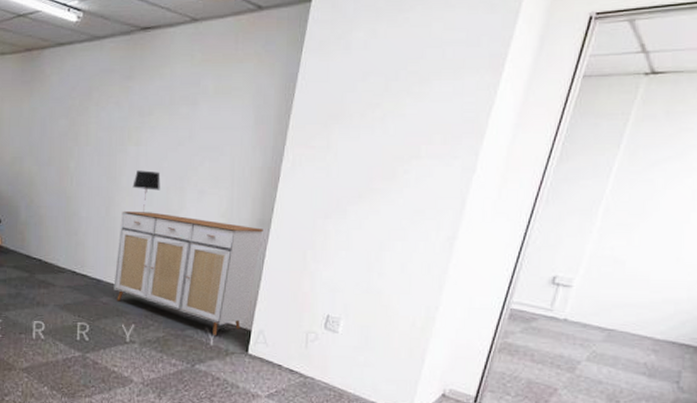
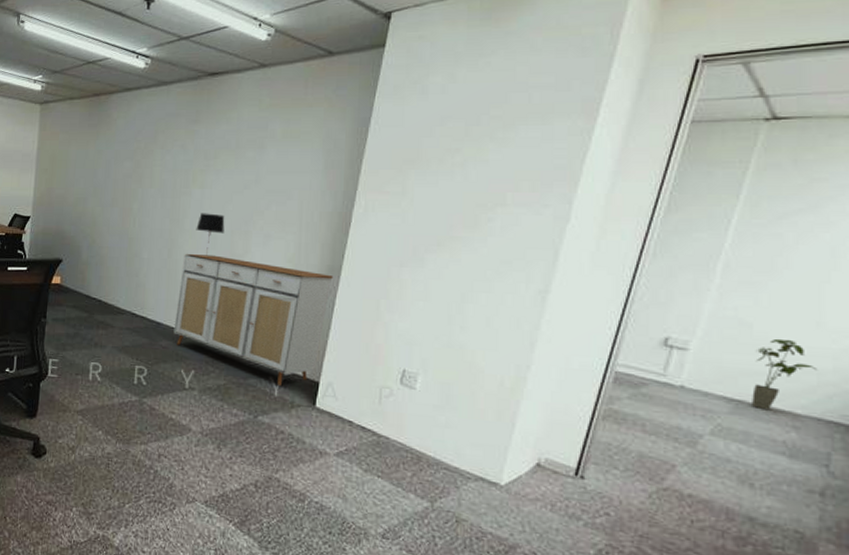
house plant: none [621,273,674,337] -> present [752,338,817,411]

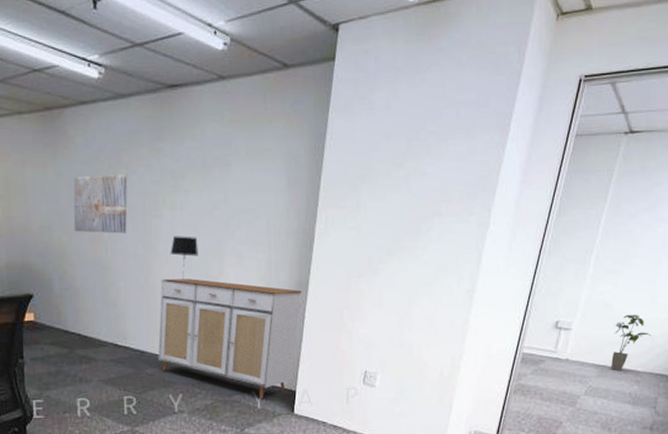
wall art: none [106,153,162,208] -> present [73,174,128,234]

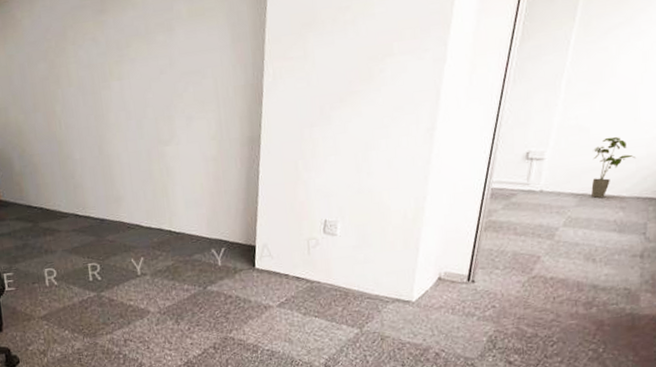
wall art: present [73,174,128,234] -> none [24,49,78,111]
sideboard: present [158,278,302,398] -> none [114,144,254,256]
table lamp: present [170,236,199,280] -> none [121,103,149,147]

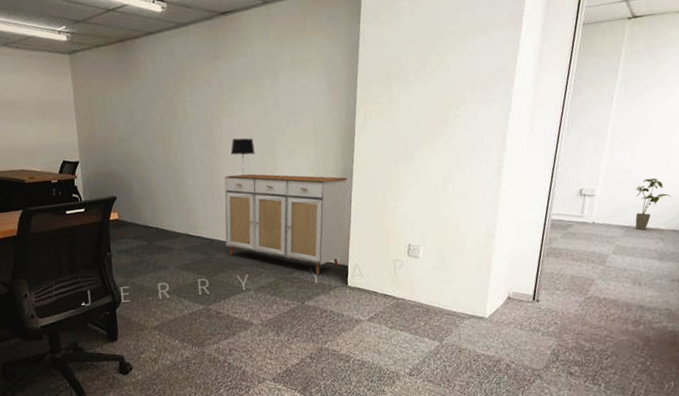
sideboard: none [114,144,254,256] -> present [223,174,347,274]
table lamp: none [121,103,149,147] -> present [230,138,255,176]

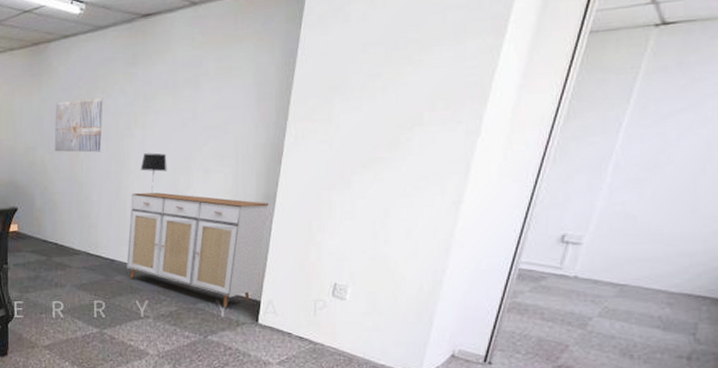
wall art: none [145,89,193,142] -> present [54,98,103,153]
house plant: present [635,177,671,230] -> none [634,227,689,291]

